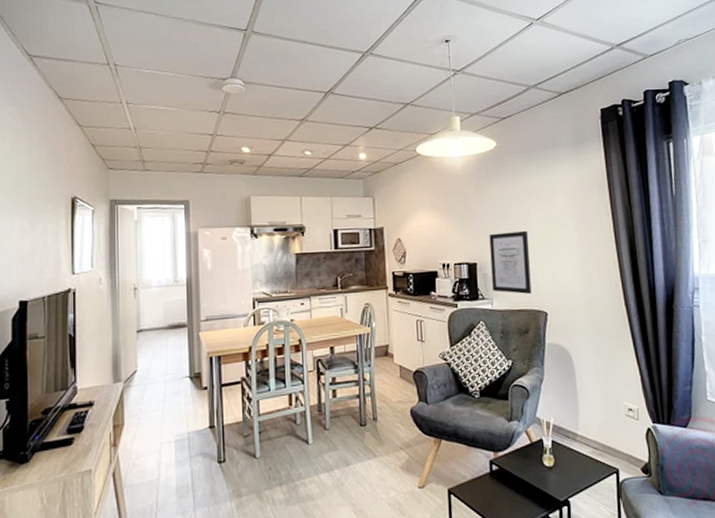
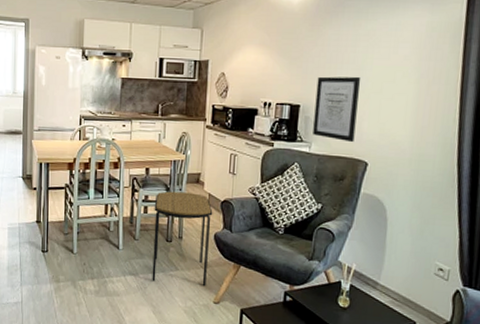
side table: none [343,367,408,476] -> present [152,191,213,286]

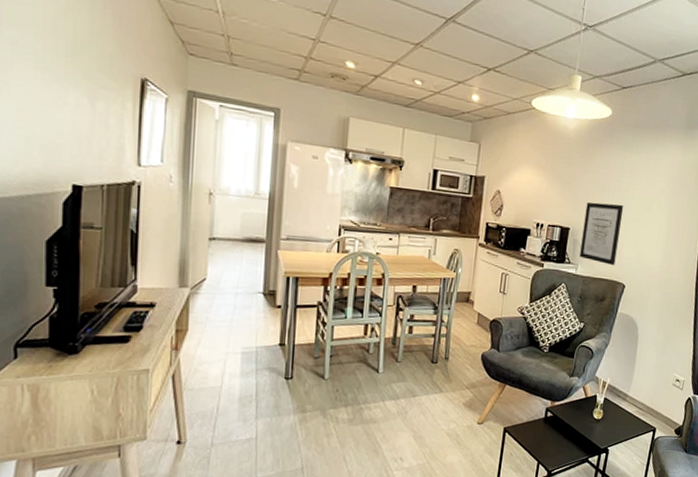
side table: present [152,191,213,286] -> none [414,310,482,406]

